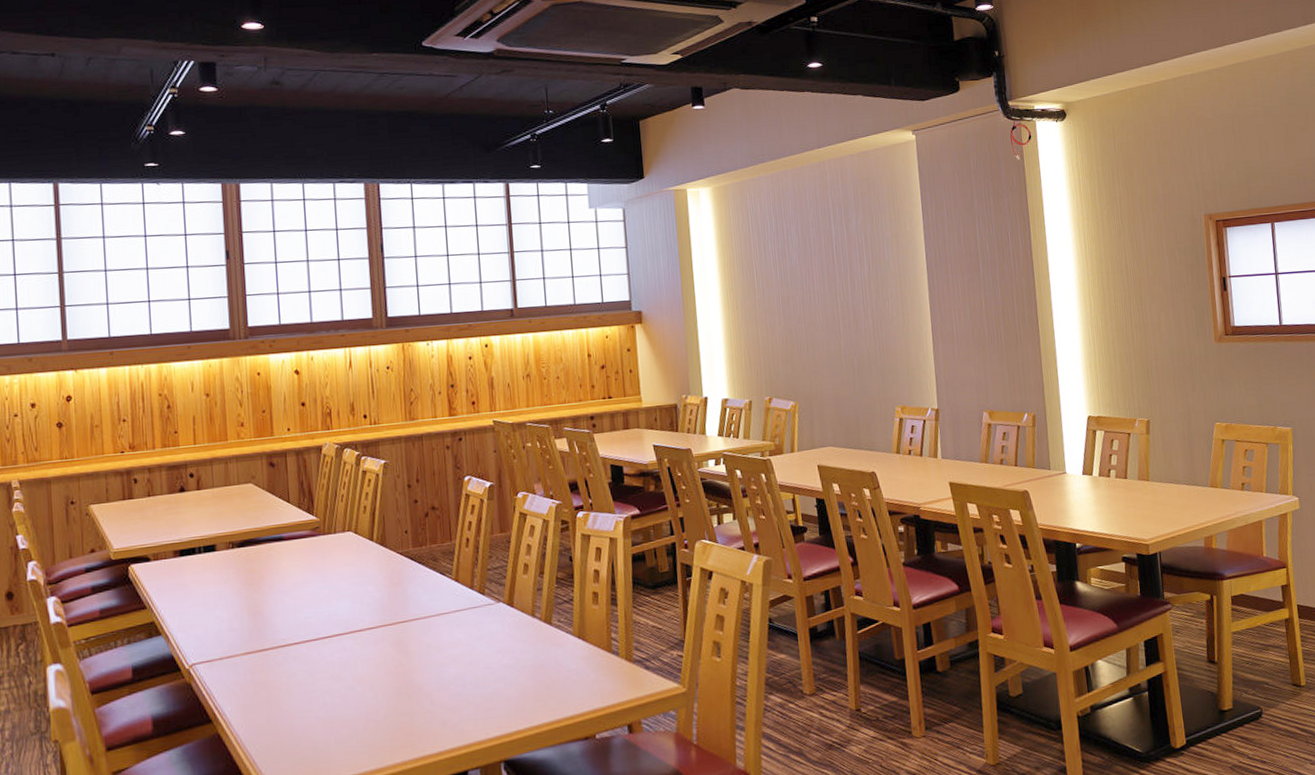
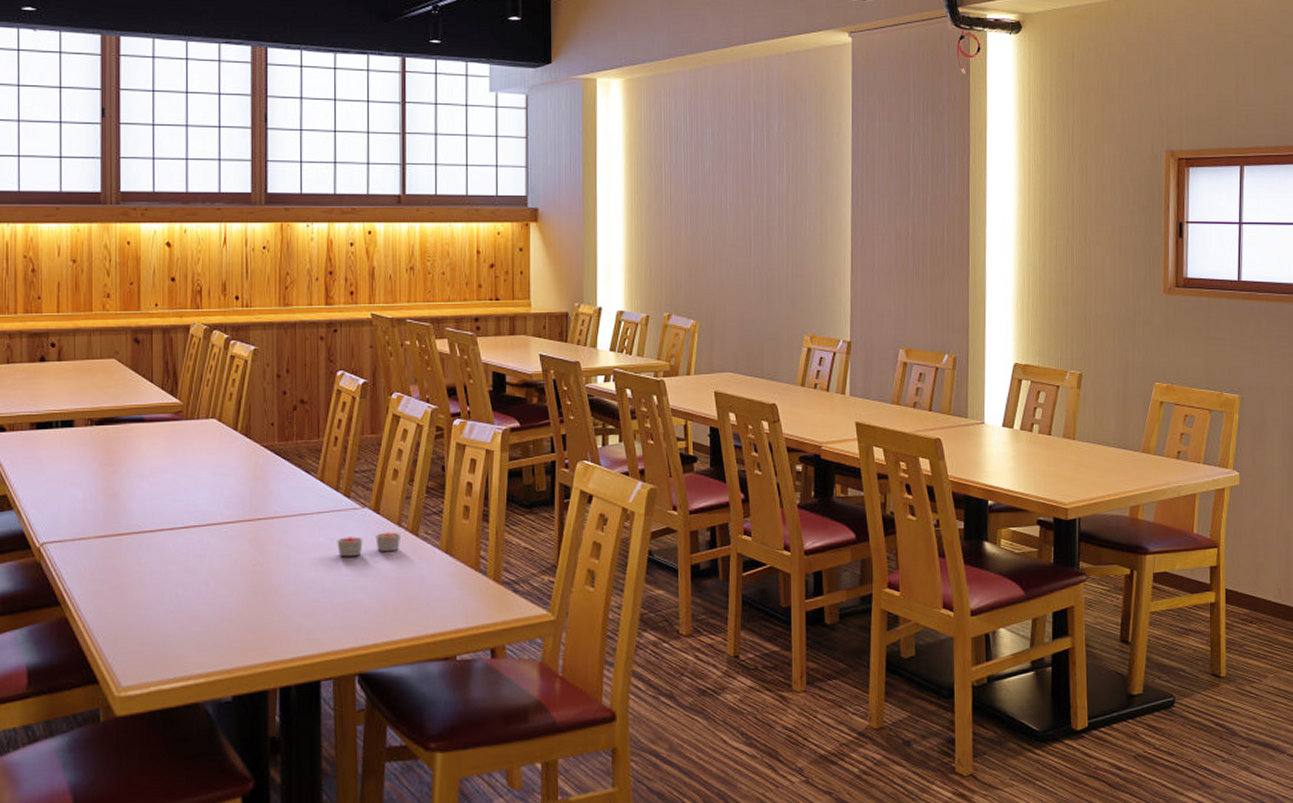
candle: none [475,623,535,650] -> present [337,532,400,556]

